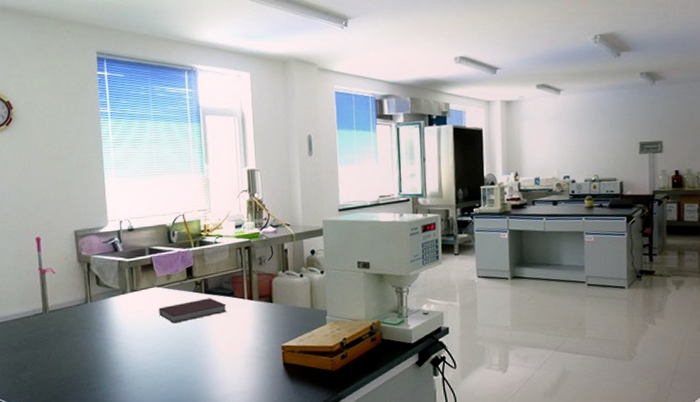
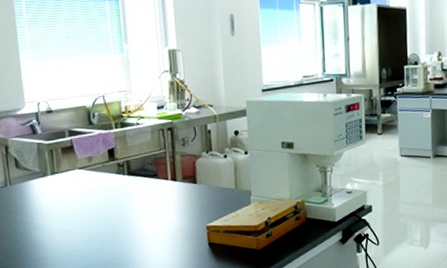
notebook: present [159,298,227,324] -> none [81,179,151,206]

